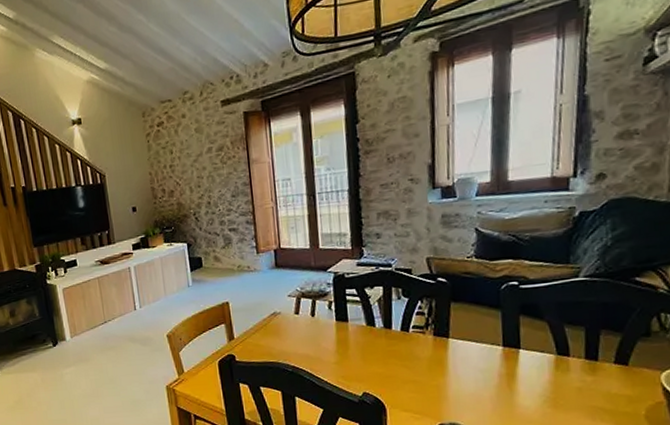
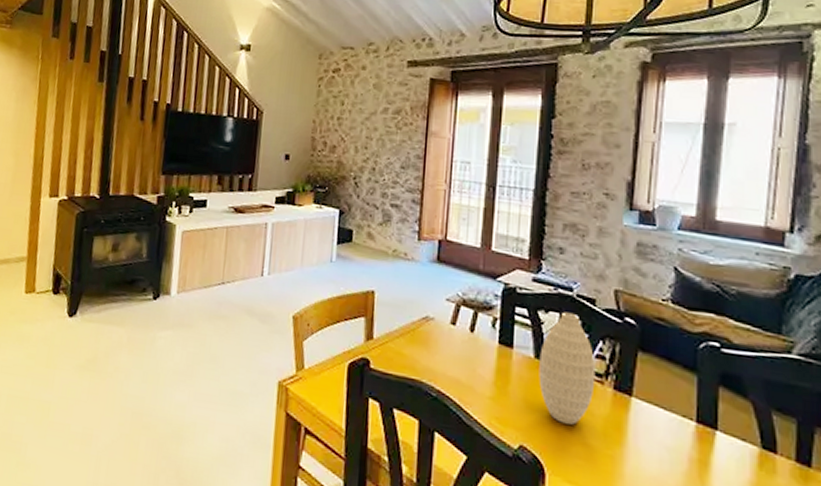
vase: none [370,284,419,370] -> present [539,312,596,425]

